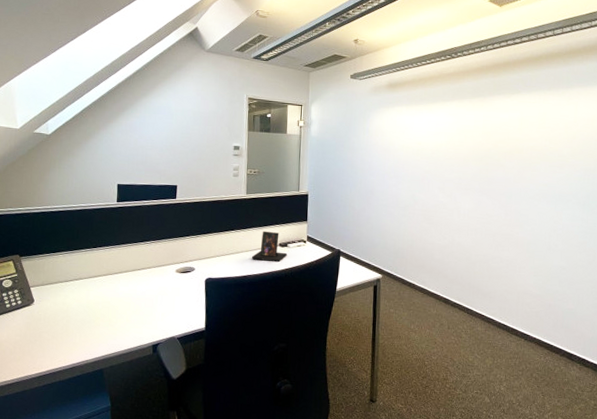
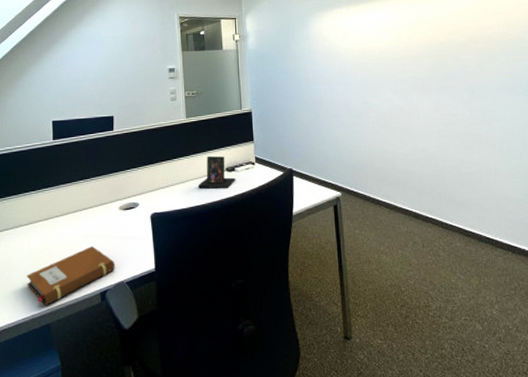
notebook: none [83,303,168,353] -> present [26,246,115,306]

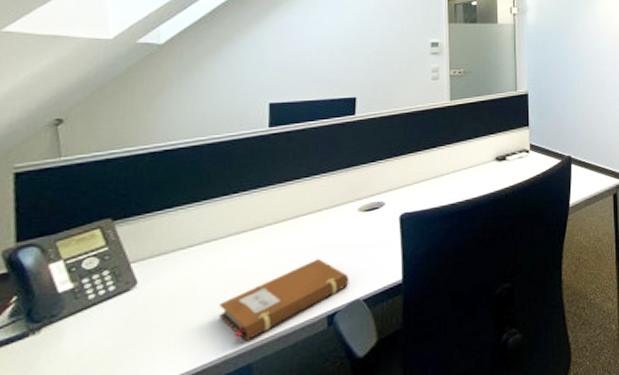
photo frame: present [198,155,236,189] -> none [461,143,507,182]

